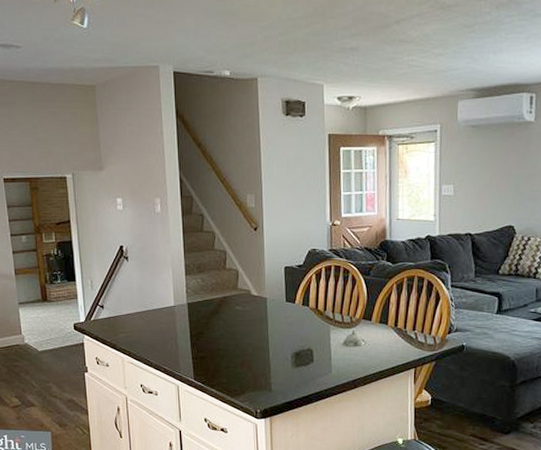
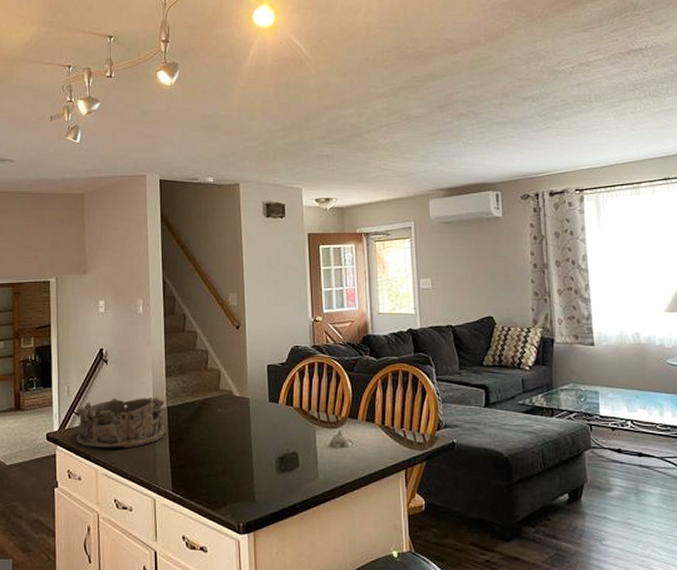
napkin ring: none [101,293,187,340] -> present [75,396,166,449]

